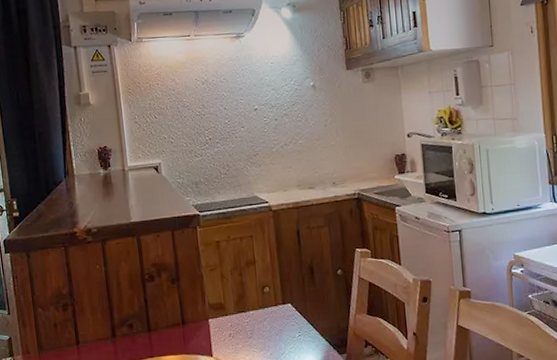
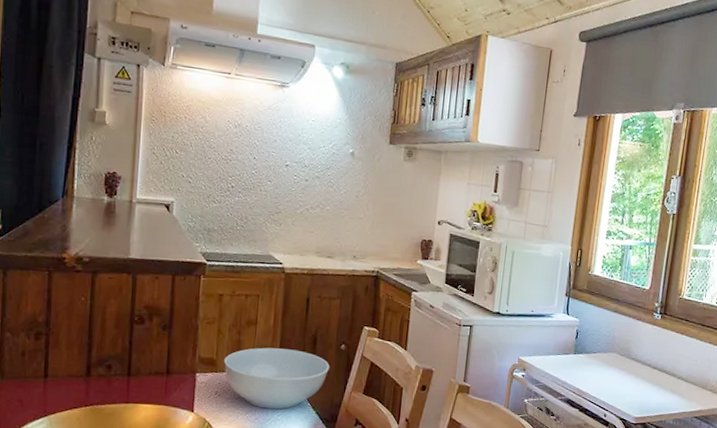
bowl: none [231,282,331,343] -> present [223,347,330,410]

